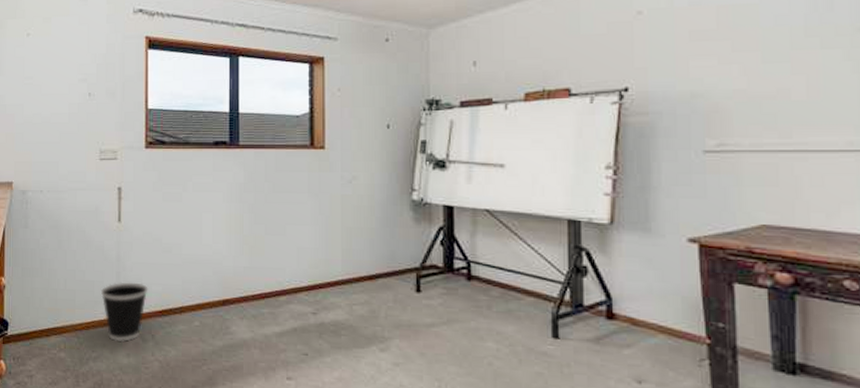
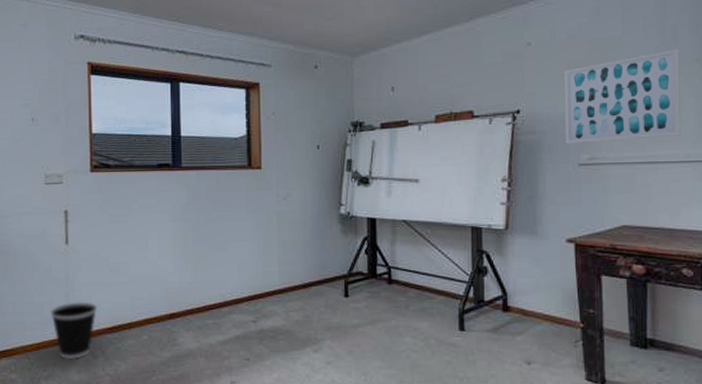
wall art: none [684,16,840,128] -> present [564,49,681,144]

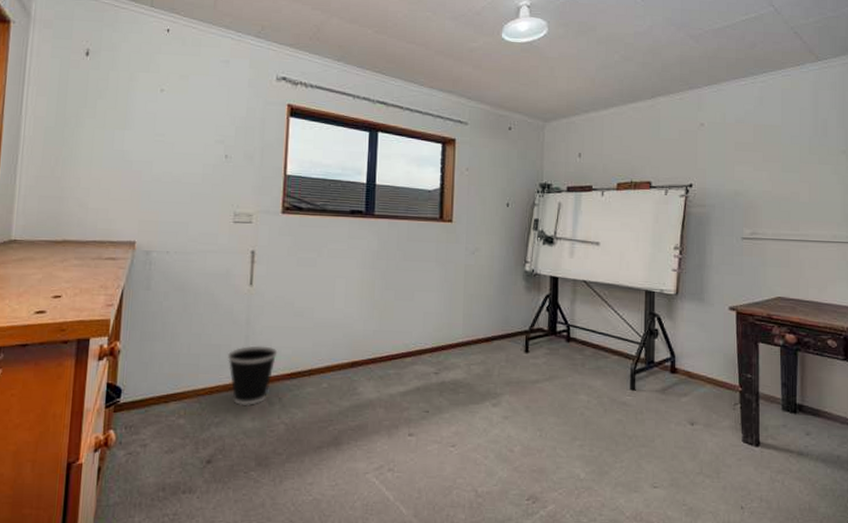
wall art: present [564,49,681,144] -> none [731,140,829,219]

